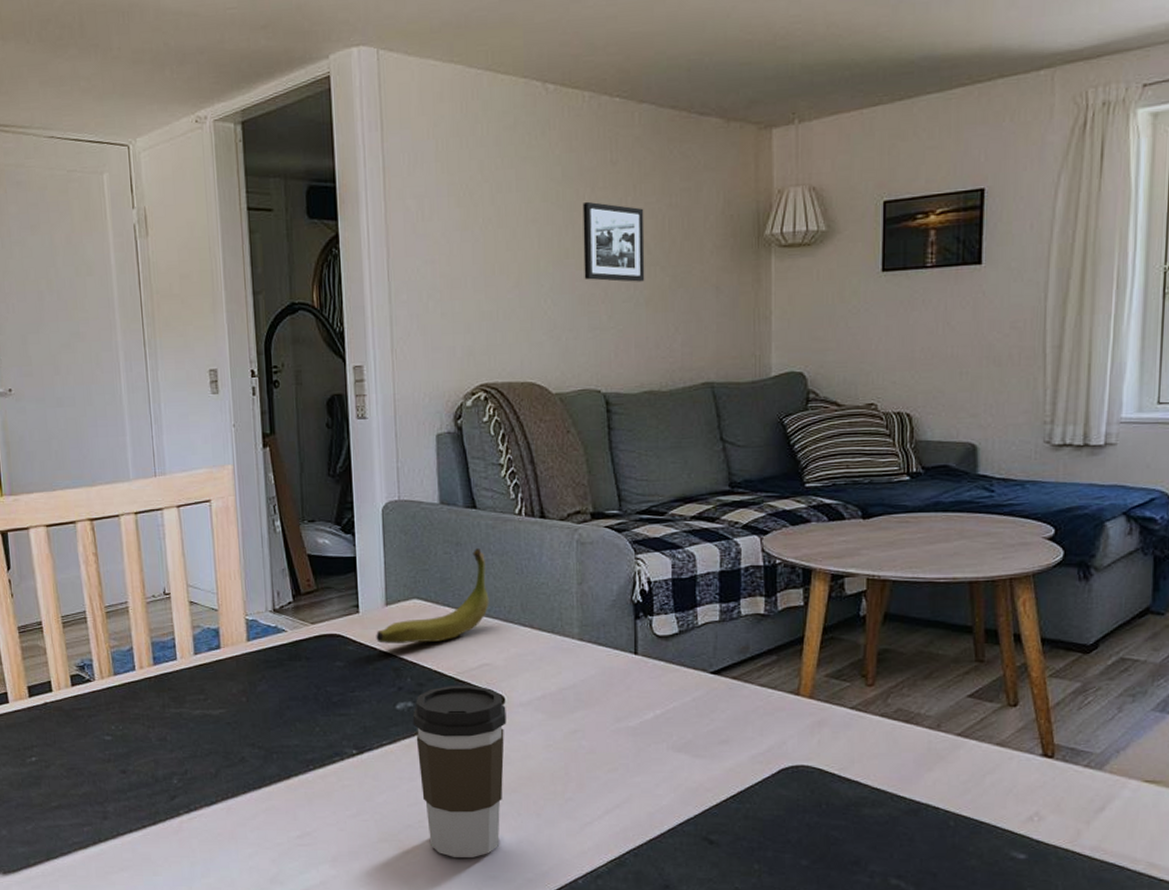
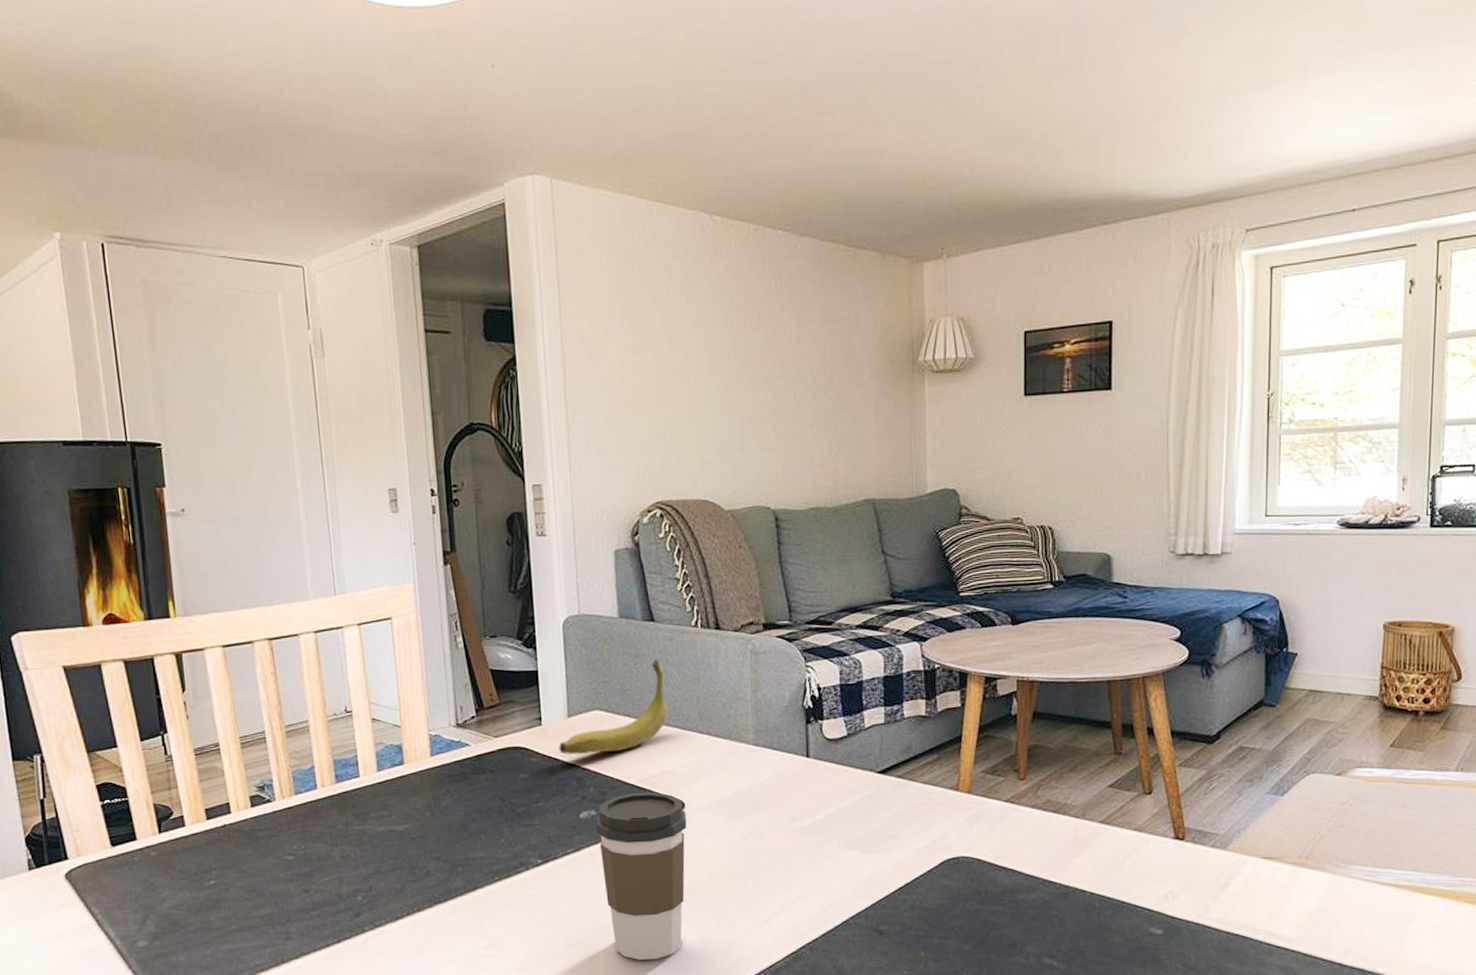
picture frame: present [582,201,645,282] -> none [750,328,810,405]

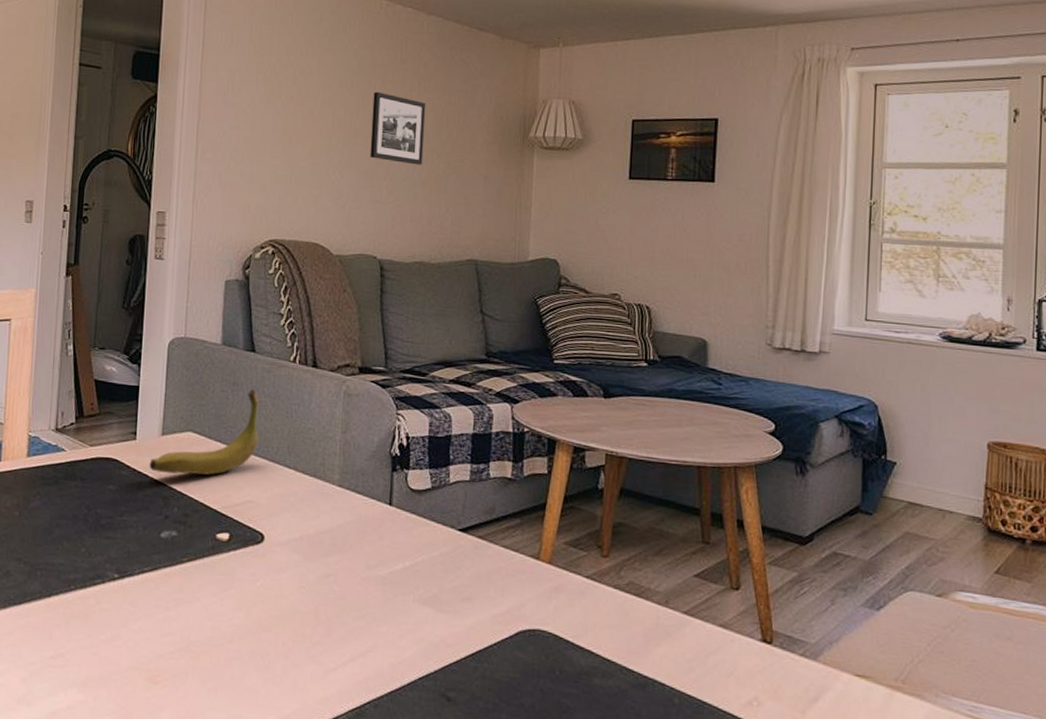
coffee cup: present [596,792,687,960] -> none [175,519,265,695]
picture frame: none [750,328,810,405] -> present [370,91,426,165]

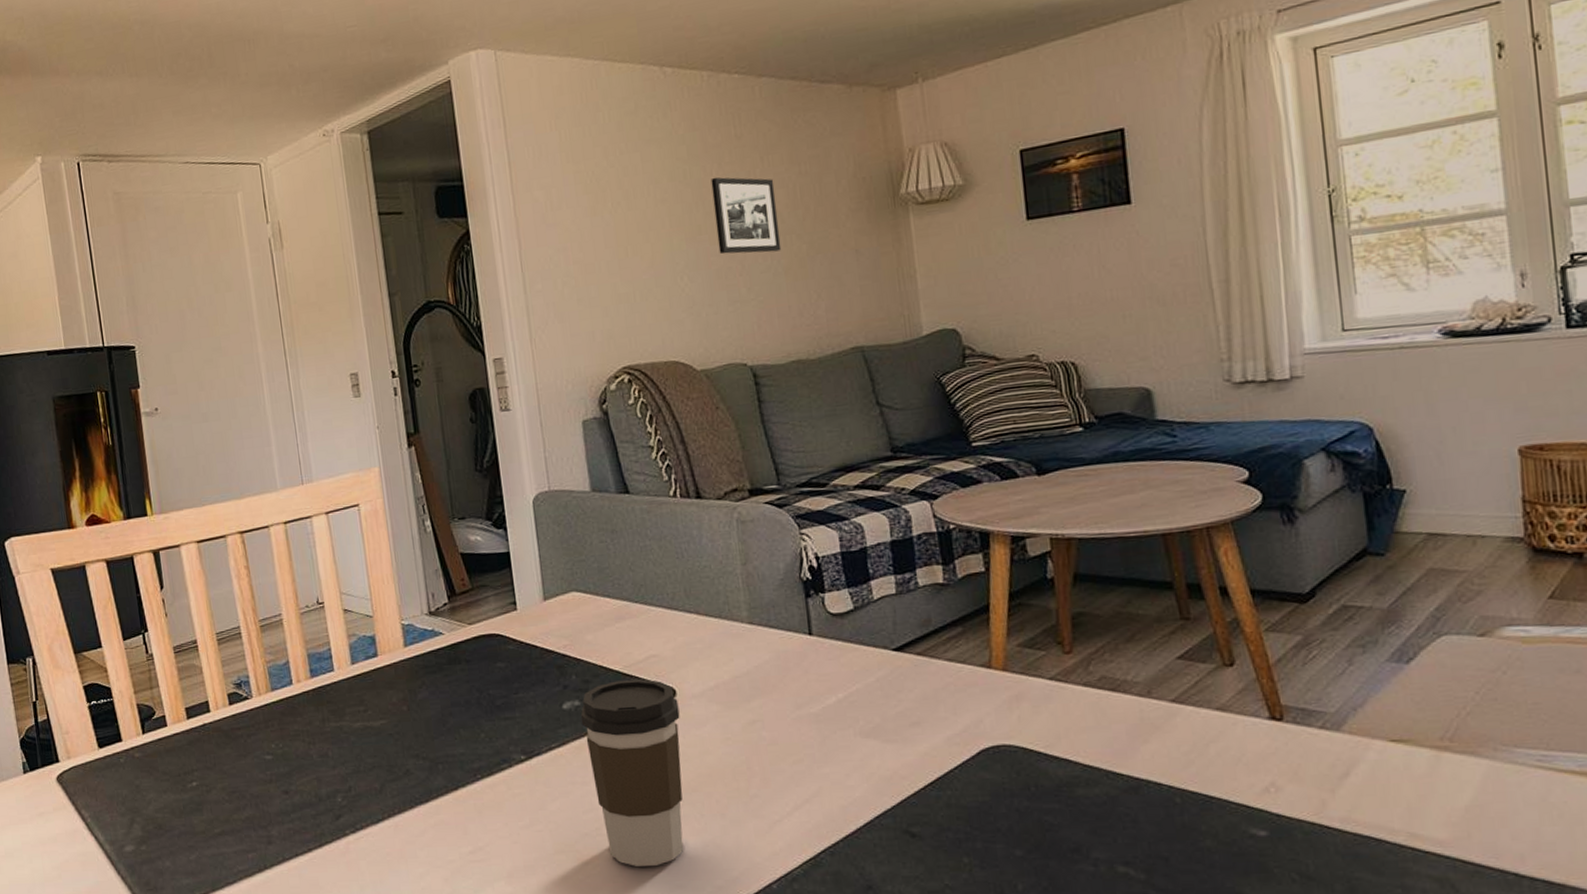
banana: present [149,388,259,475] -> none [536,533,651,641]
coffee cup: none [175,519,265,695] -> present [580,679,684,866]

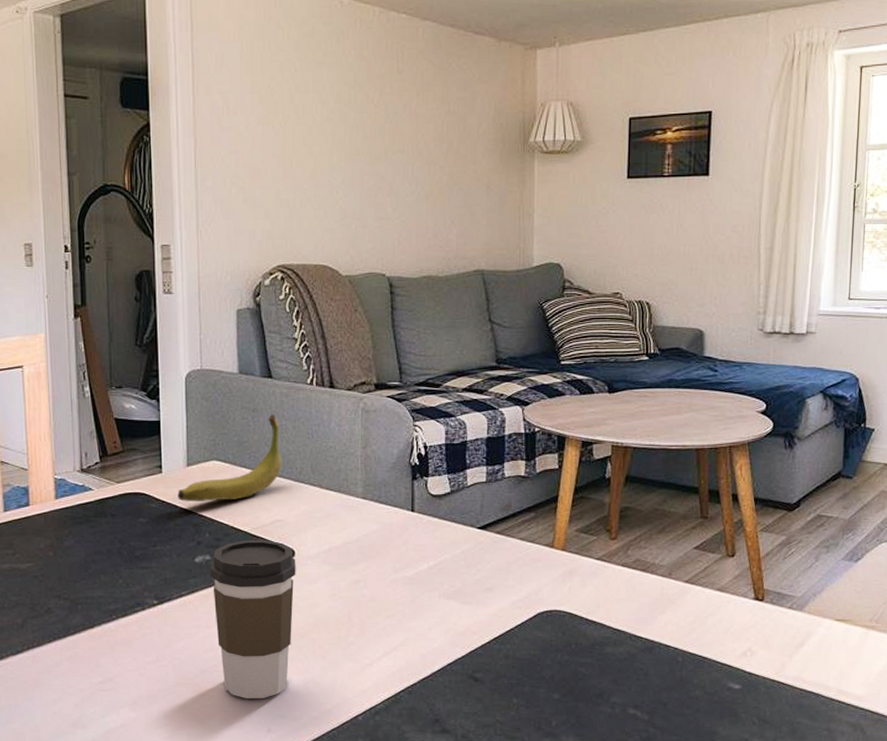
banana: none [536,533,651,641] -> present [177,413,282,501]
picture frame: present [711,177,782,255] -> none [372,105,426,179]

